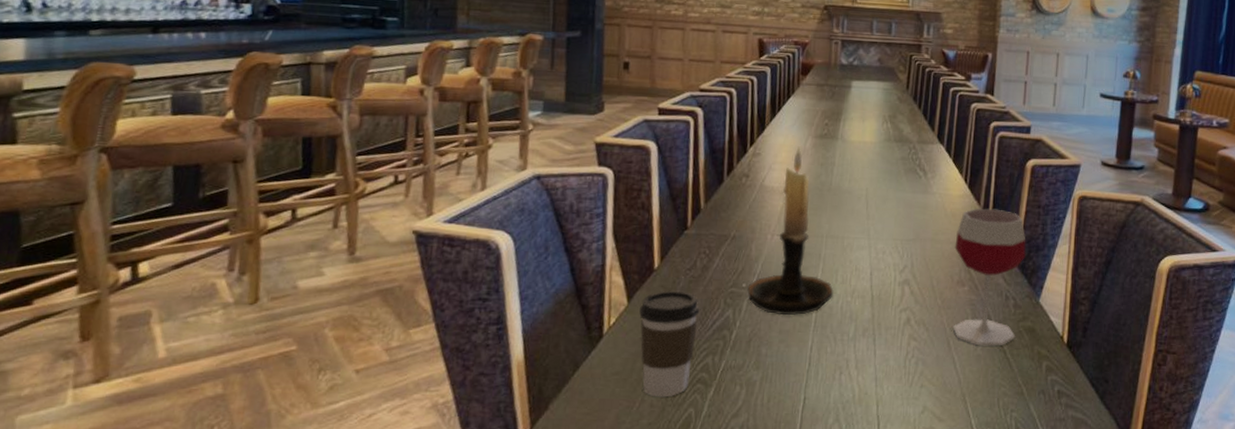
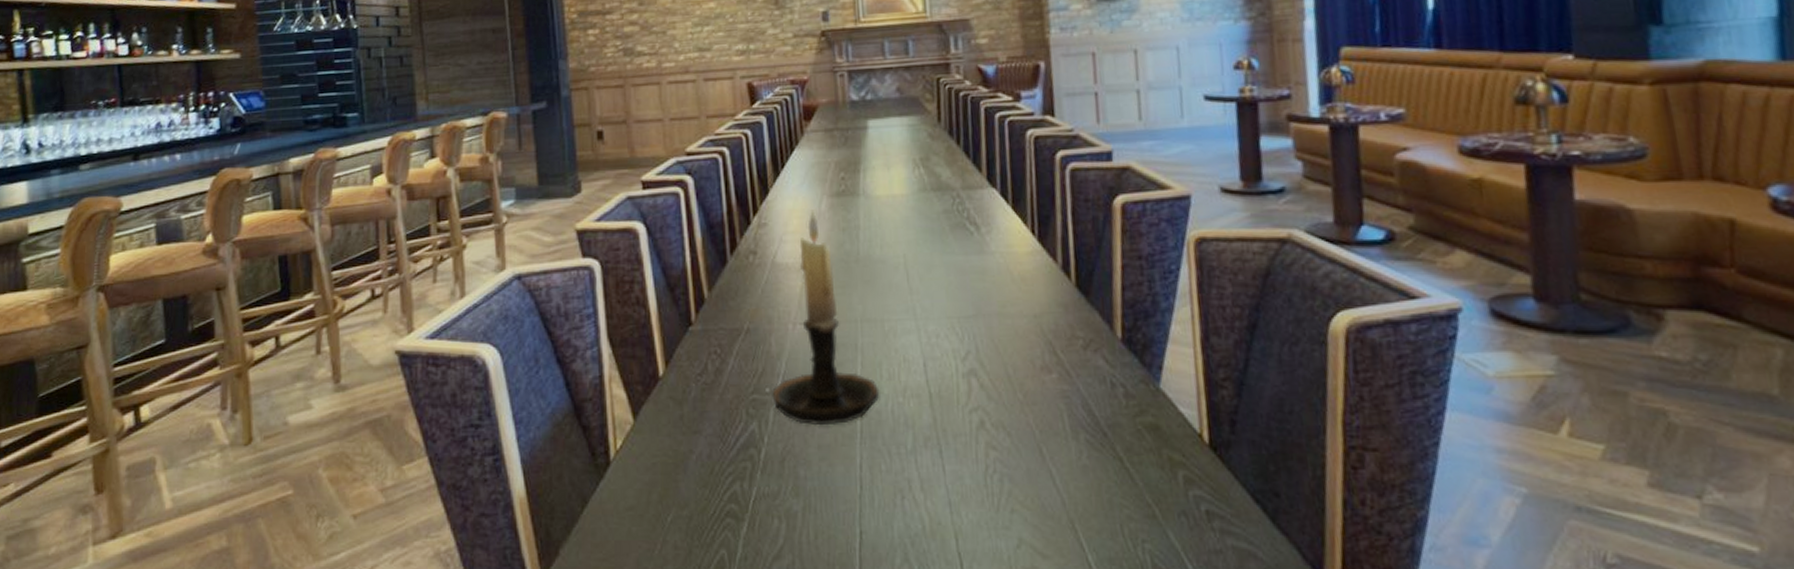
coffee cup: present [639,290,700,397] -> none [648,401,719,537]
wineglass: present [952,208,1027,346] -> none [1030,266,1134,453]

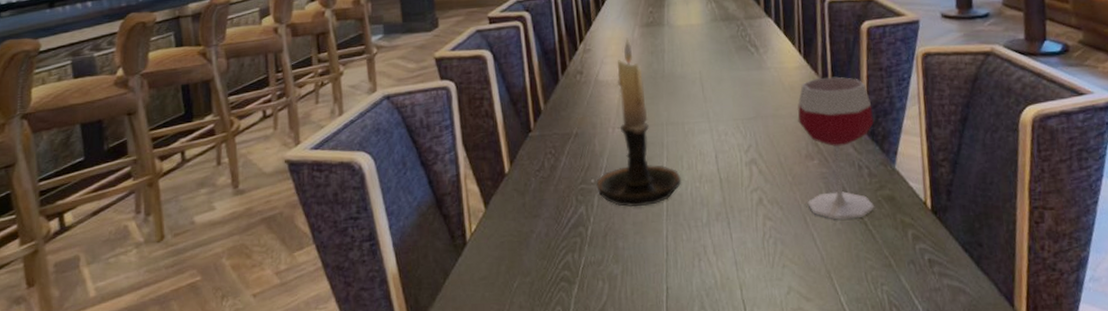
wineglass: none [1030,266,1134,453] -> present [797,76,875,220]

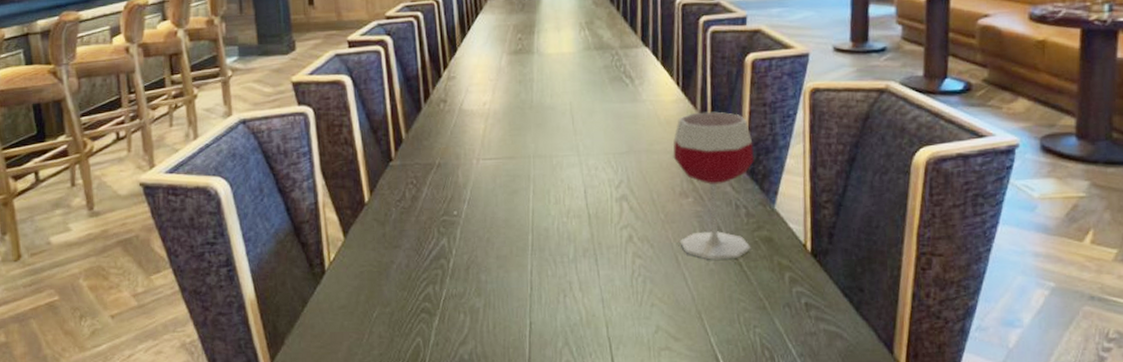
candle holder: present [596,37,682,208] -> none [459,65,548,241]

